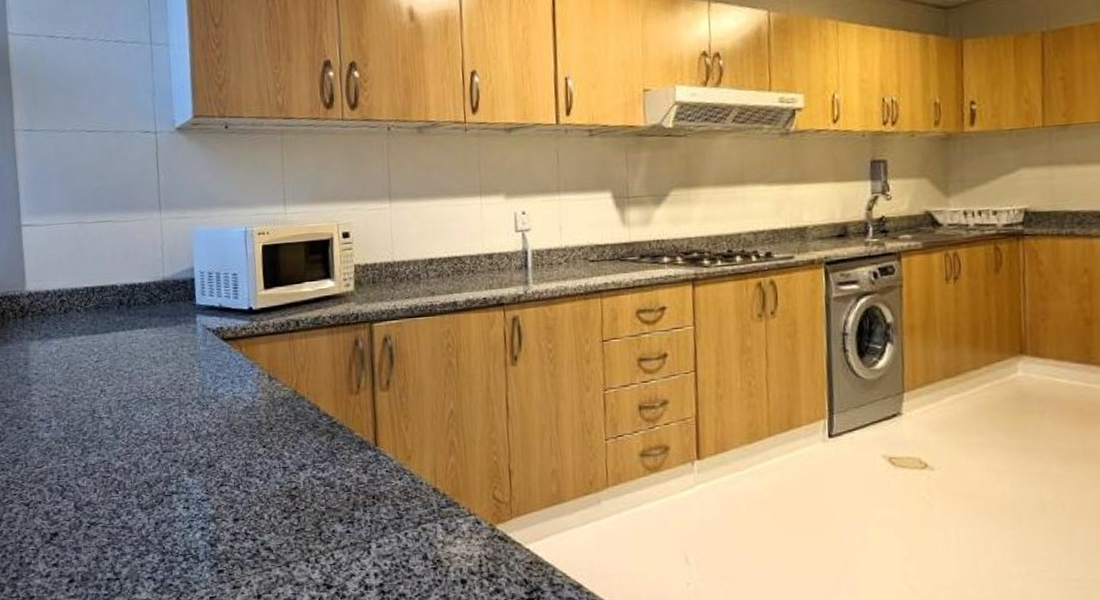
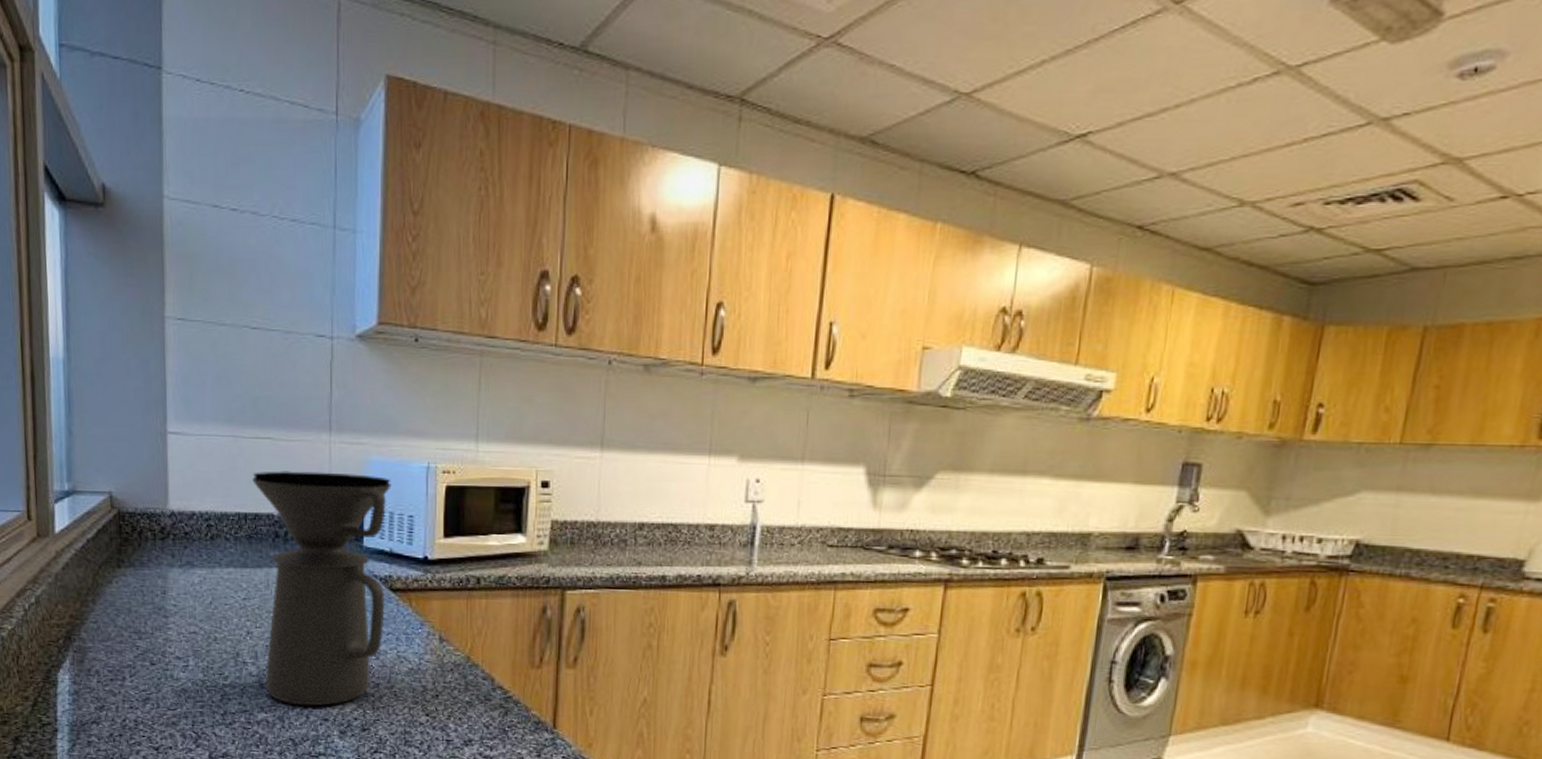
coffee maker: none [96,243,220,451] -> present [252,471,391,706]

